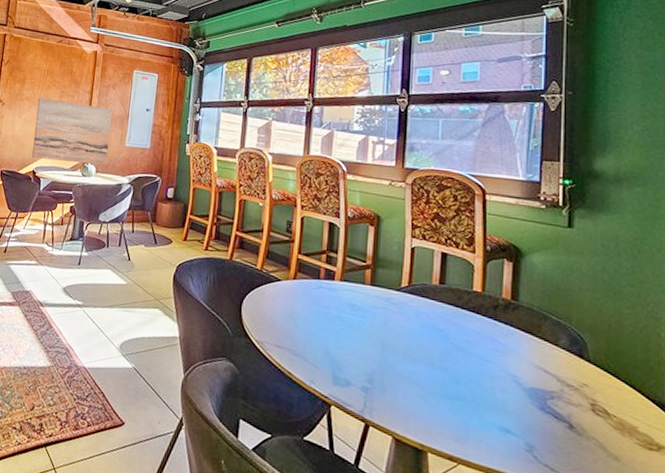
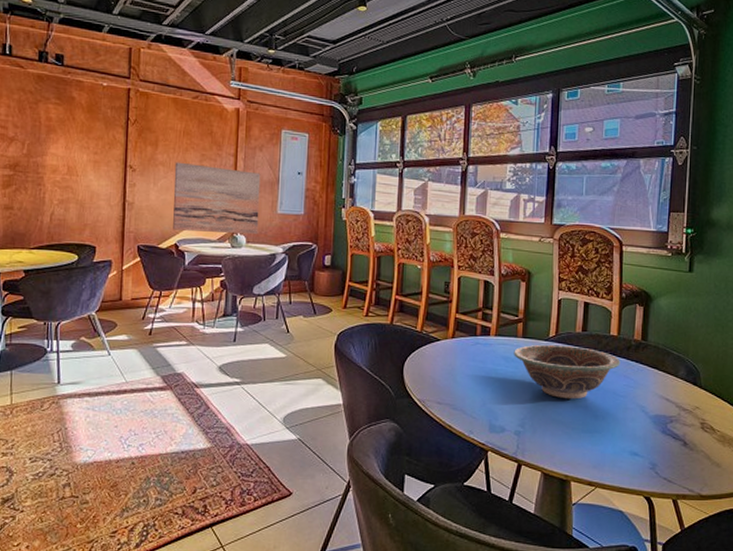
decorative bowl: none [361,294,486,359] -> present [514,344,620,400]

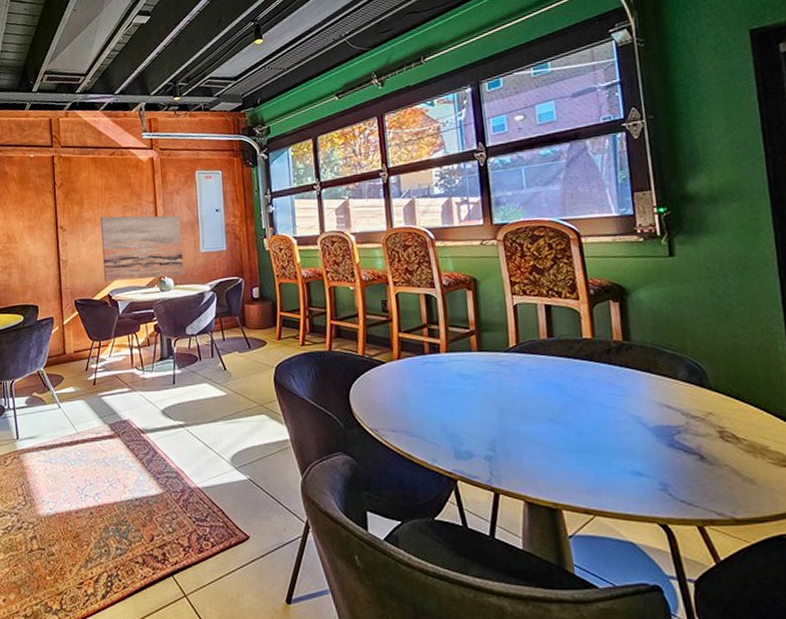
decorative bowl: present [514,344,620,400] -> none [470,354,601,416]

